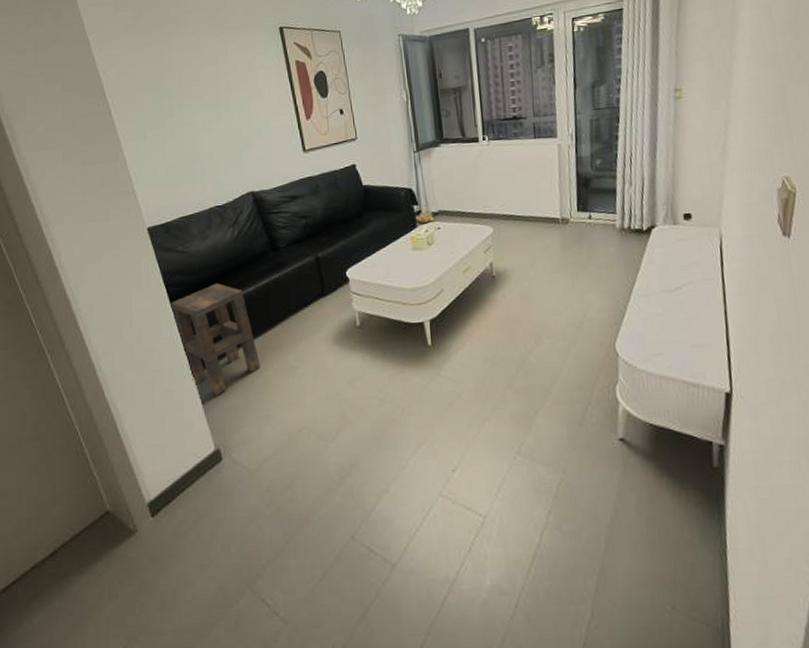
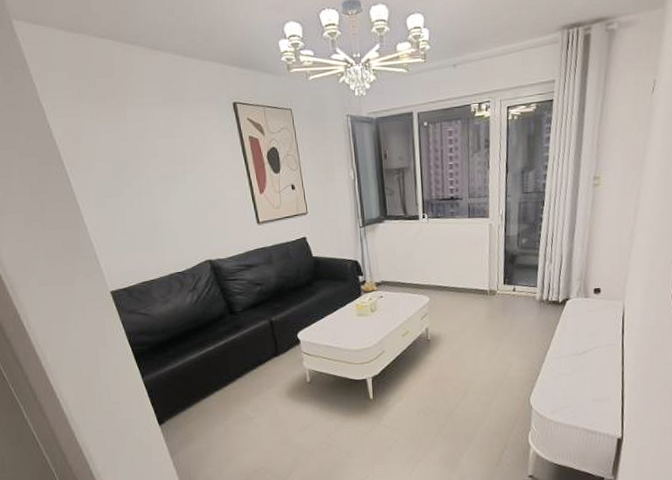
side table: present [169,283,261,396] -> none [135,342,221,442]

